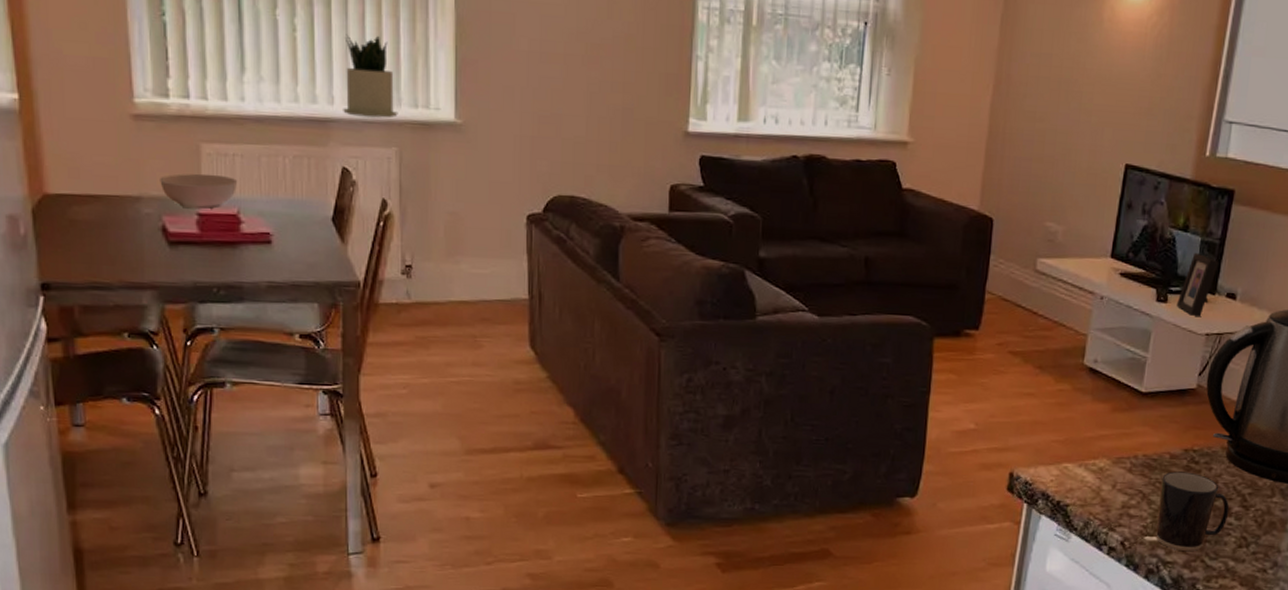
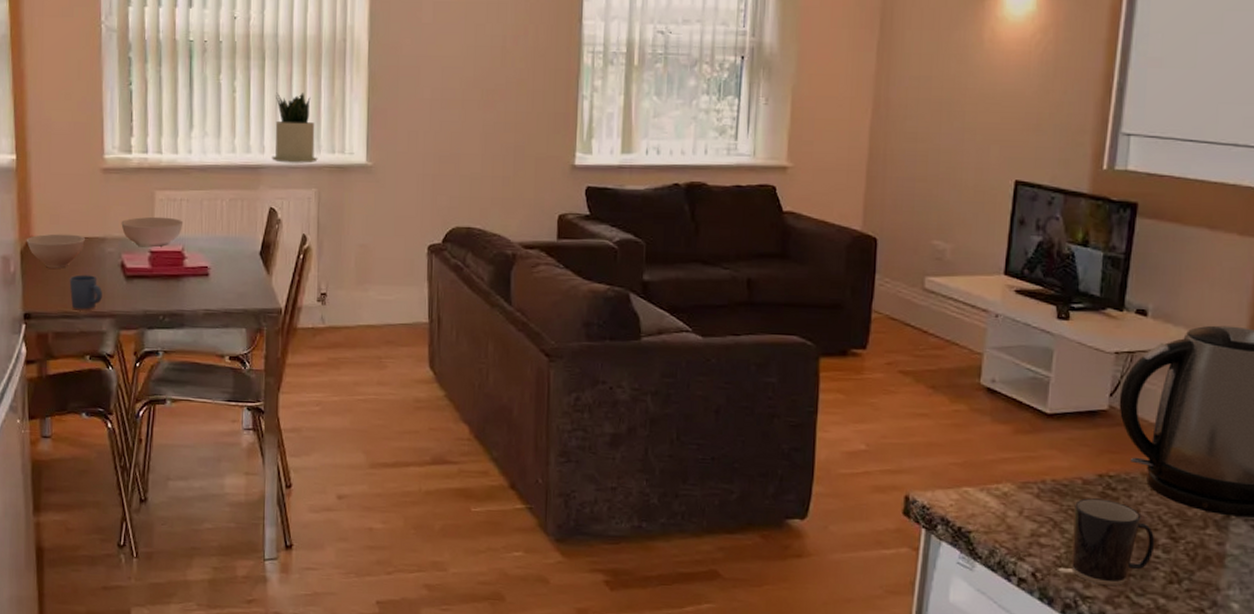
bowl: none [38,190,116,232] -> present [26,234,86,269]
mug: none [97,239,140,281] -> present [69,274,102,311]
picture frame: present [1176,252,1219,317] -> none [1080,268,1126,335]

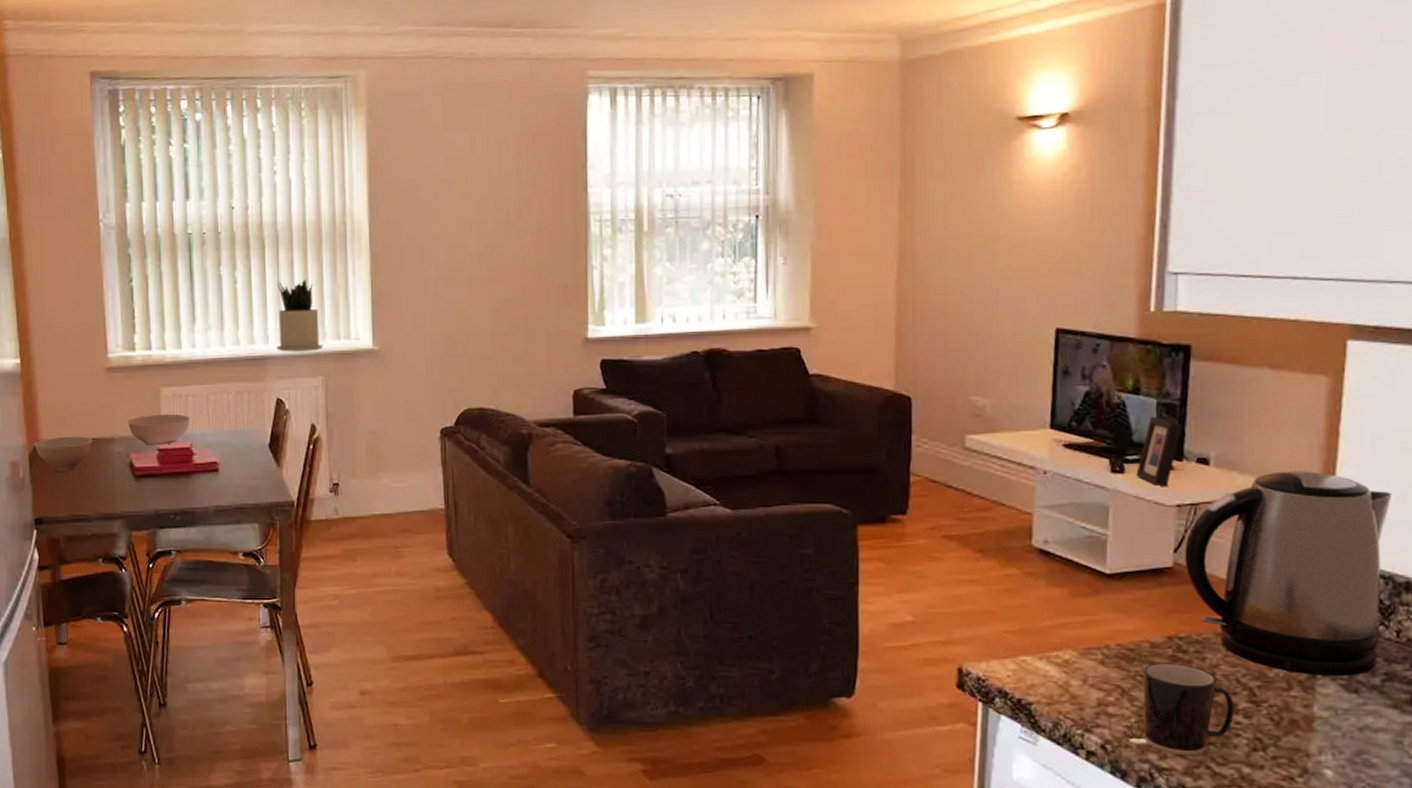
mug: present [69,274,102,311] -> none [78,476,112,513]
picture frame: none [1080,268,1126,335] -> present [1136,416,1183,487]

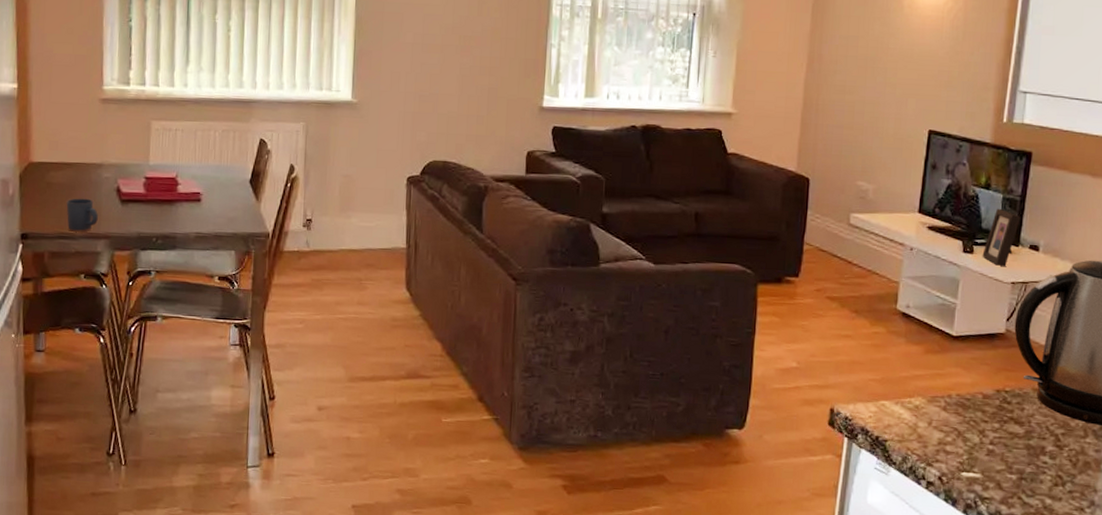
bowl: present [34,436,94,472] -> none [25,159,84,192]
mug: none [78,476,112,513] -> present [66,198,98,232]
bowl: present [128,413,191,446] -> none [118,145,178,174]
planter: present [276,280,324,352] -> none [263,33,307,99]
mug: present [1143,662,1235,755] -> none [972,410,1044,488]

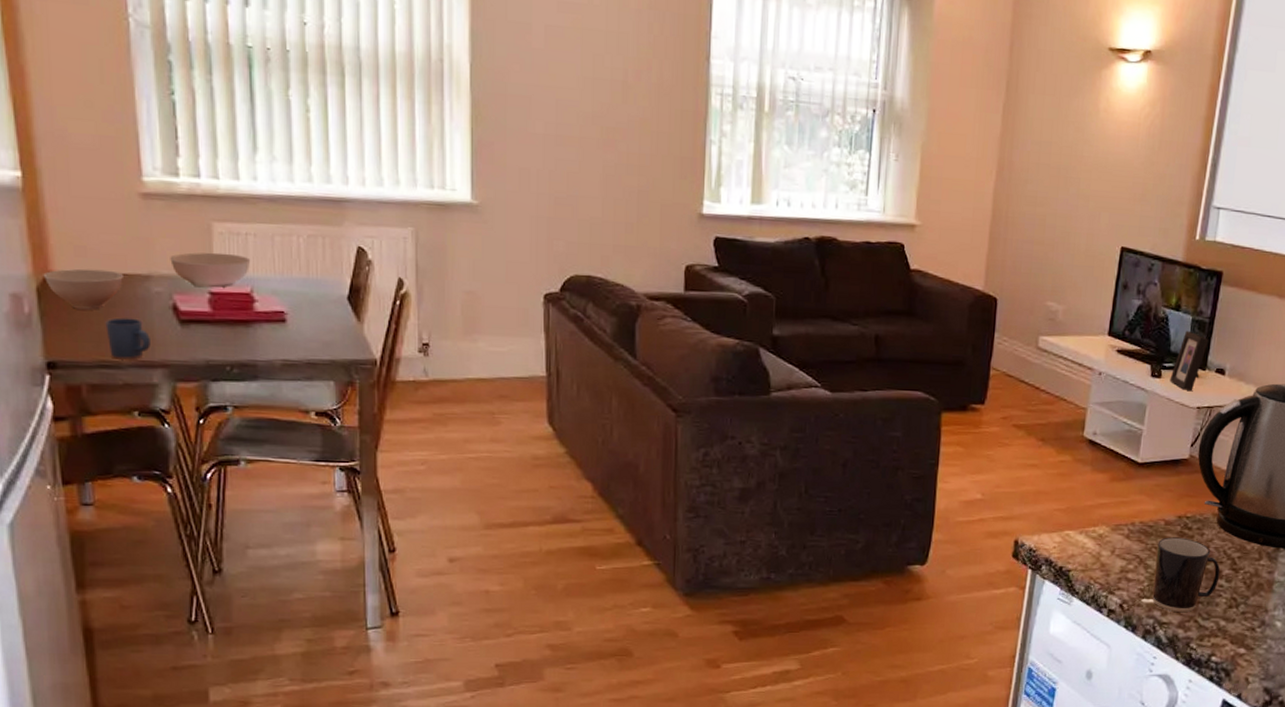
bowl: none [25,159,84,192] -> present [43,268,125,310]
bowl: none [118,145,178,174] -> present [170,252,251,289]
mug: none [972,410,1044,488] -> present [1152,537,1221,612]

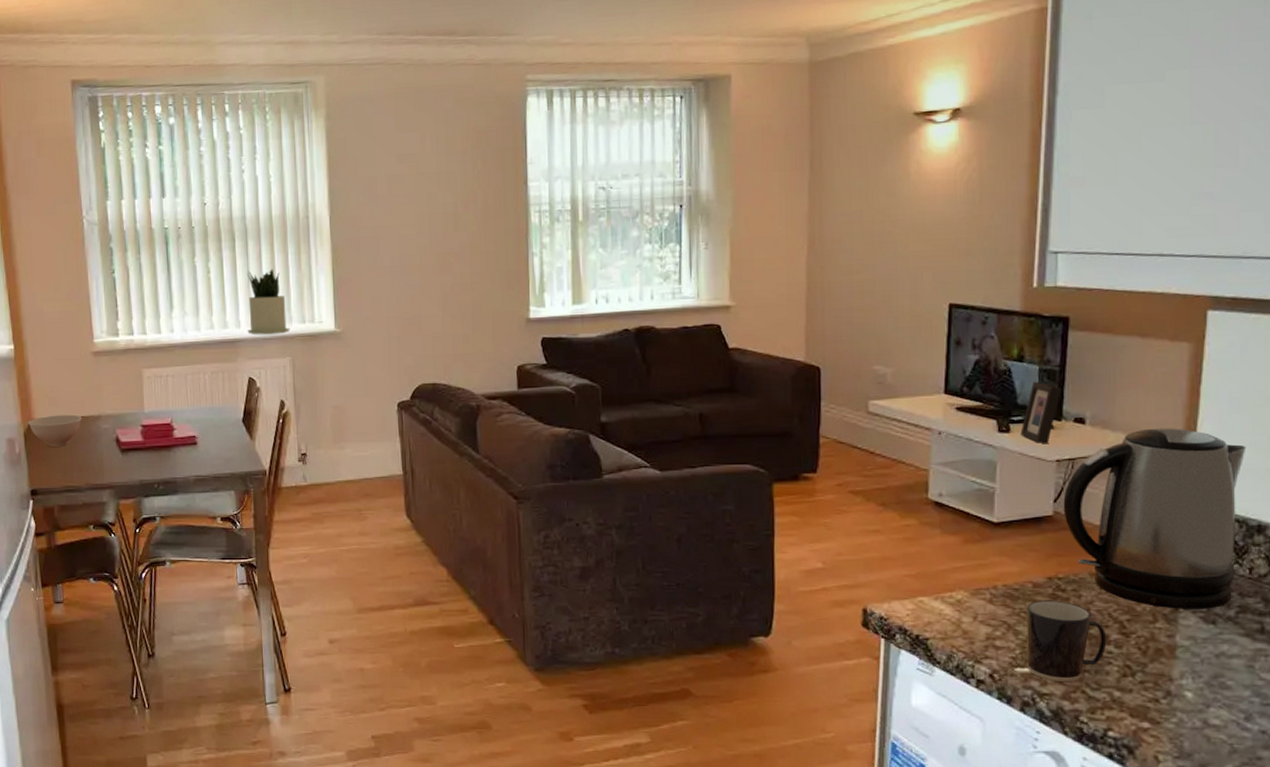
mug: present [105,317,150,360] -> none [70,451,101,484]
bowl: present [170,252,251,289] -> none [113,392,171,422]
planter: none [358,115,414,199] -> present [247,269,290,335]

